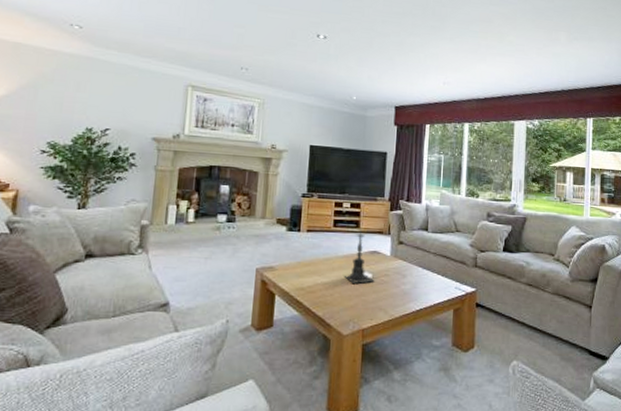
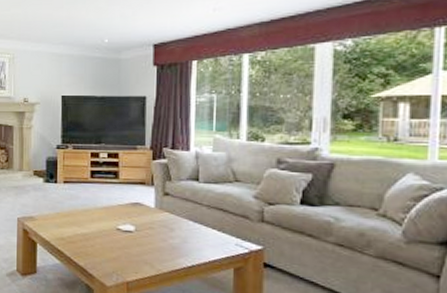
candle holder: present [345,228,375,283] -> none [105,178,138,236]

